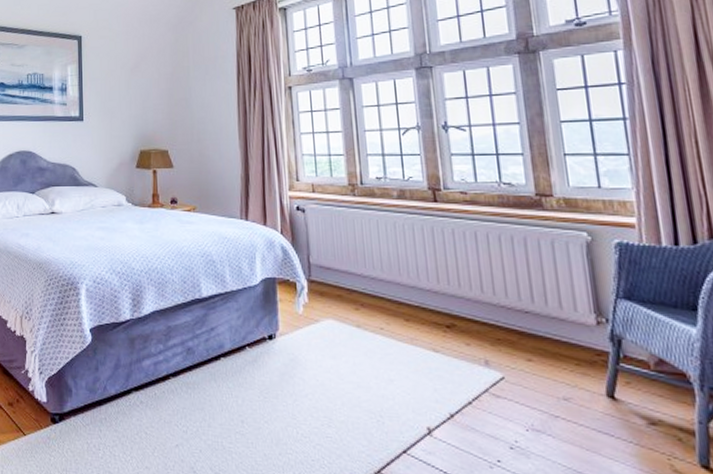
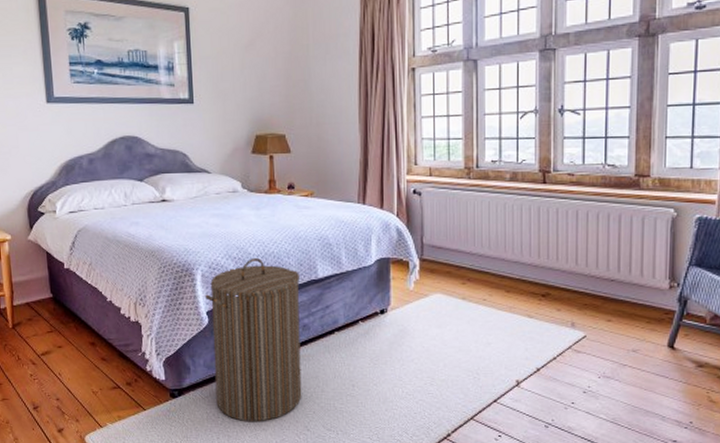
laundry hamper: none [89,272,187,459] -> present [205,257,302,422]

